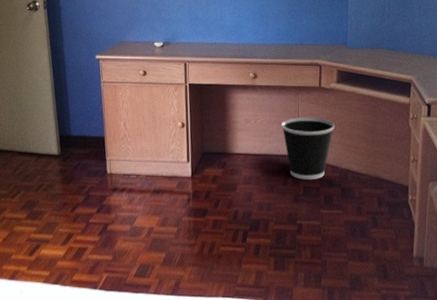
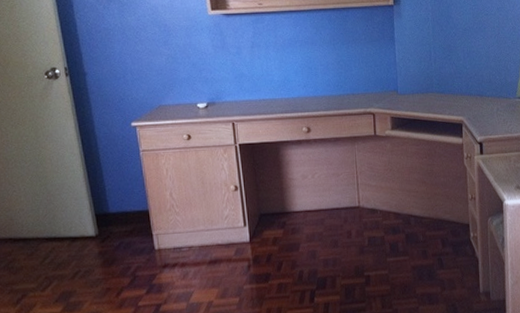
wastebasket: present [281,117,335,180] -> none [339,165,394,230]

